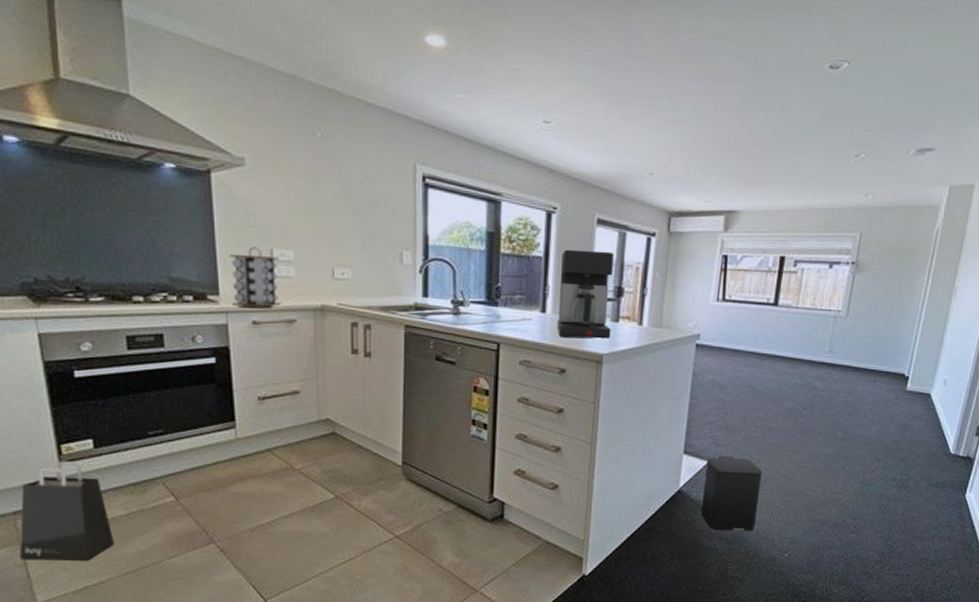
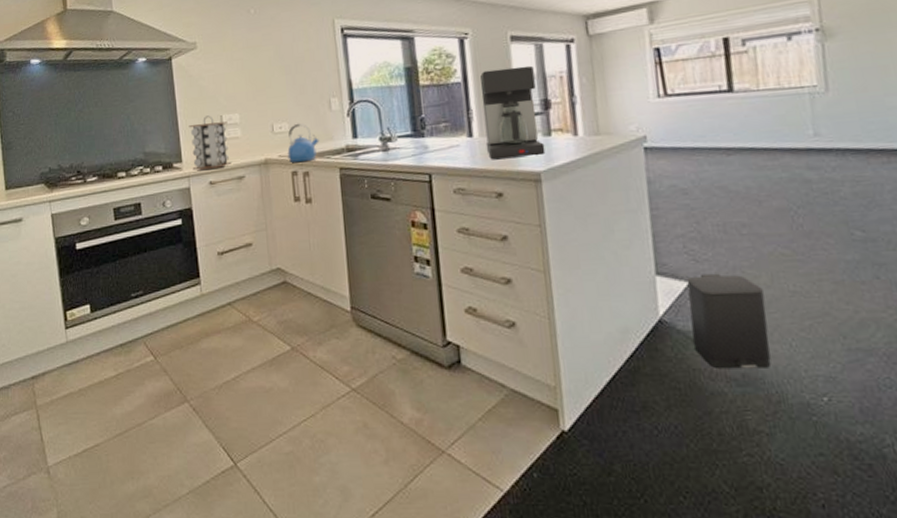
shopping bag: present [20,461,114,561] -> none [36,326,106,424]
kettle: none [348,271,386,314] -> present [287,123,320,163]

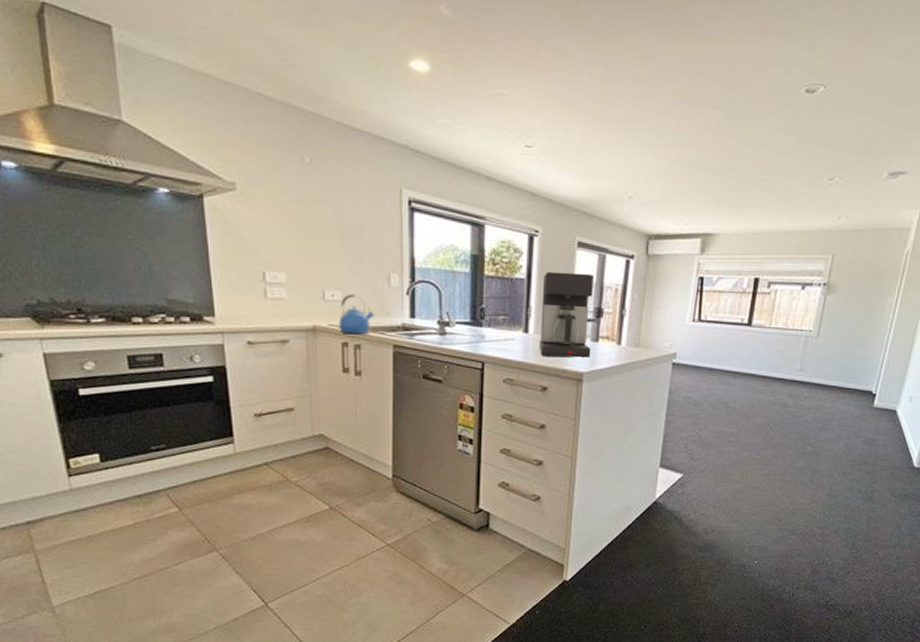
spice rack: present [188,115,232,171] -> none [223,269,274,329]
pedal bin: present [686,273,771,369] -> none [675,469,734,540]

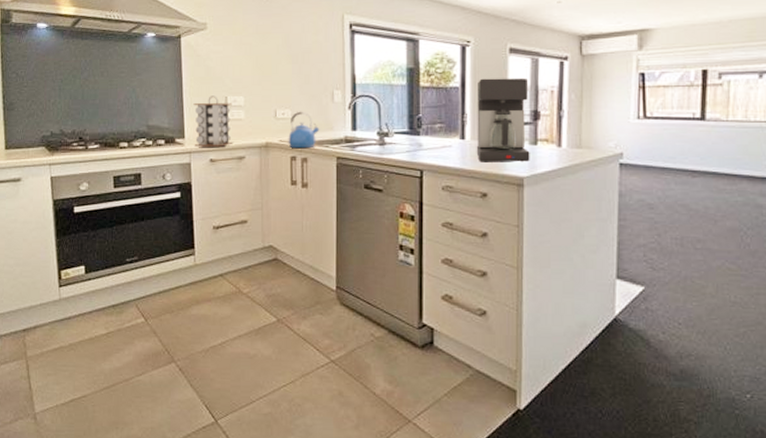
spice rack: none [223,269,274,329] -> present [193,96,233,148]

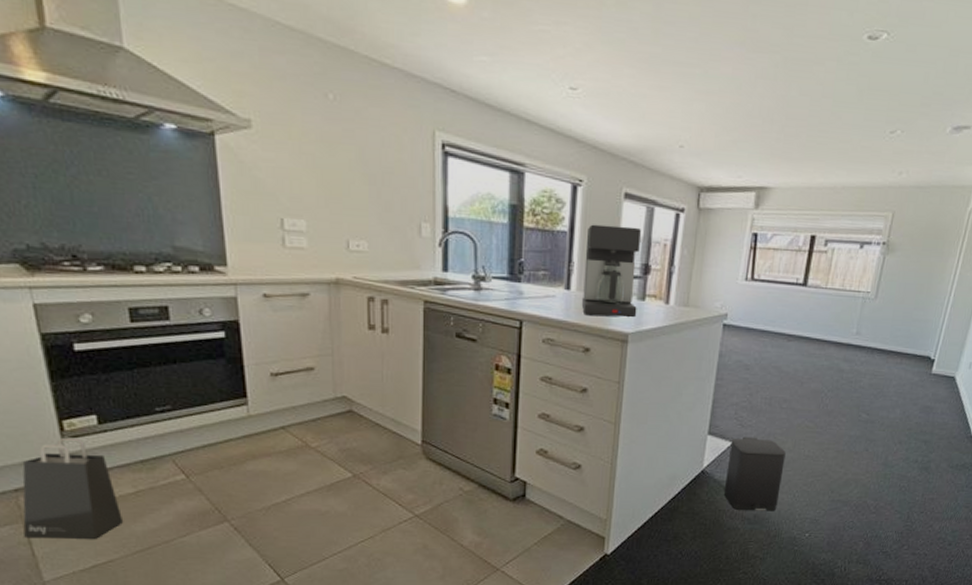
shopping bag: none [26,285,96,375] -> present [22,437,123,539]
spice rack: present [193,96,233,148] -> none [237,215,293,281]
kettle: present [288,111,320,149] -> none [364,244,404,289]
pedal bin: none [641,281,708,366] -> present [724,436,786,511]

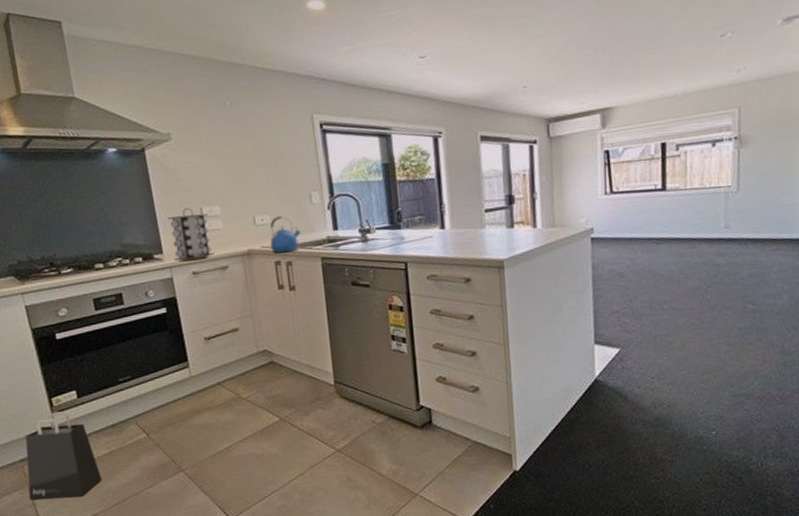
spice rack: none [237,215,293,281] -> present [167,207,214,262]
kettle: none [364,244,404,289] -> present [270,215,301,254]
coffee maker: present [581,224,641,318] -> none [452,164,508,249]
pedal bin: present [724,436,786,511] -> none [618,340,678,415]

